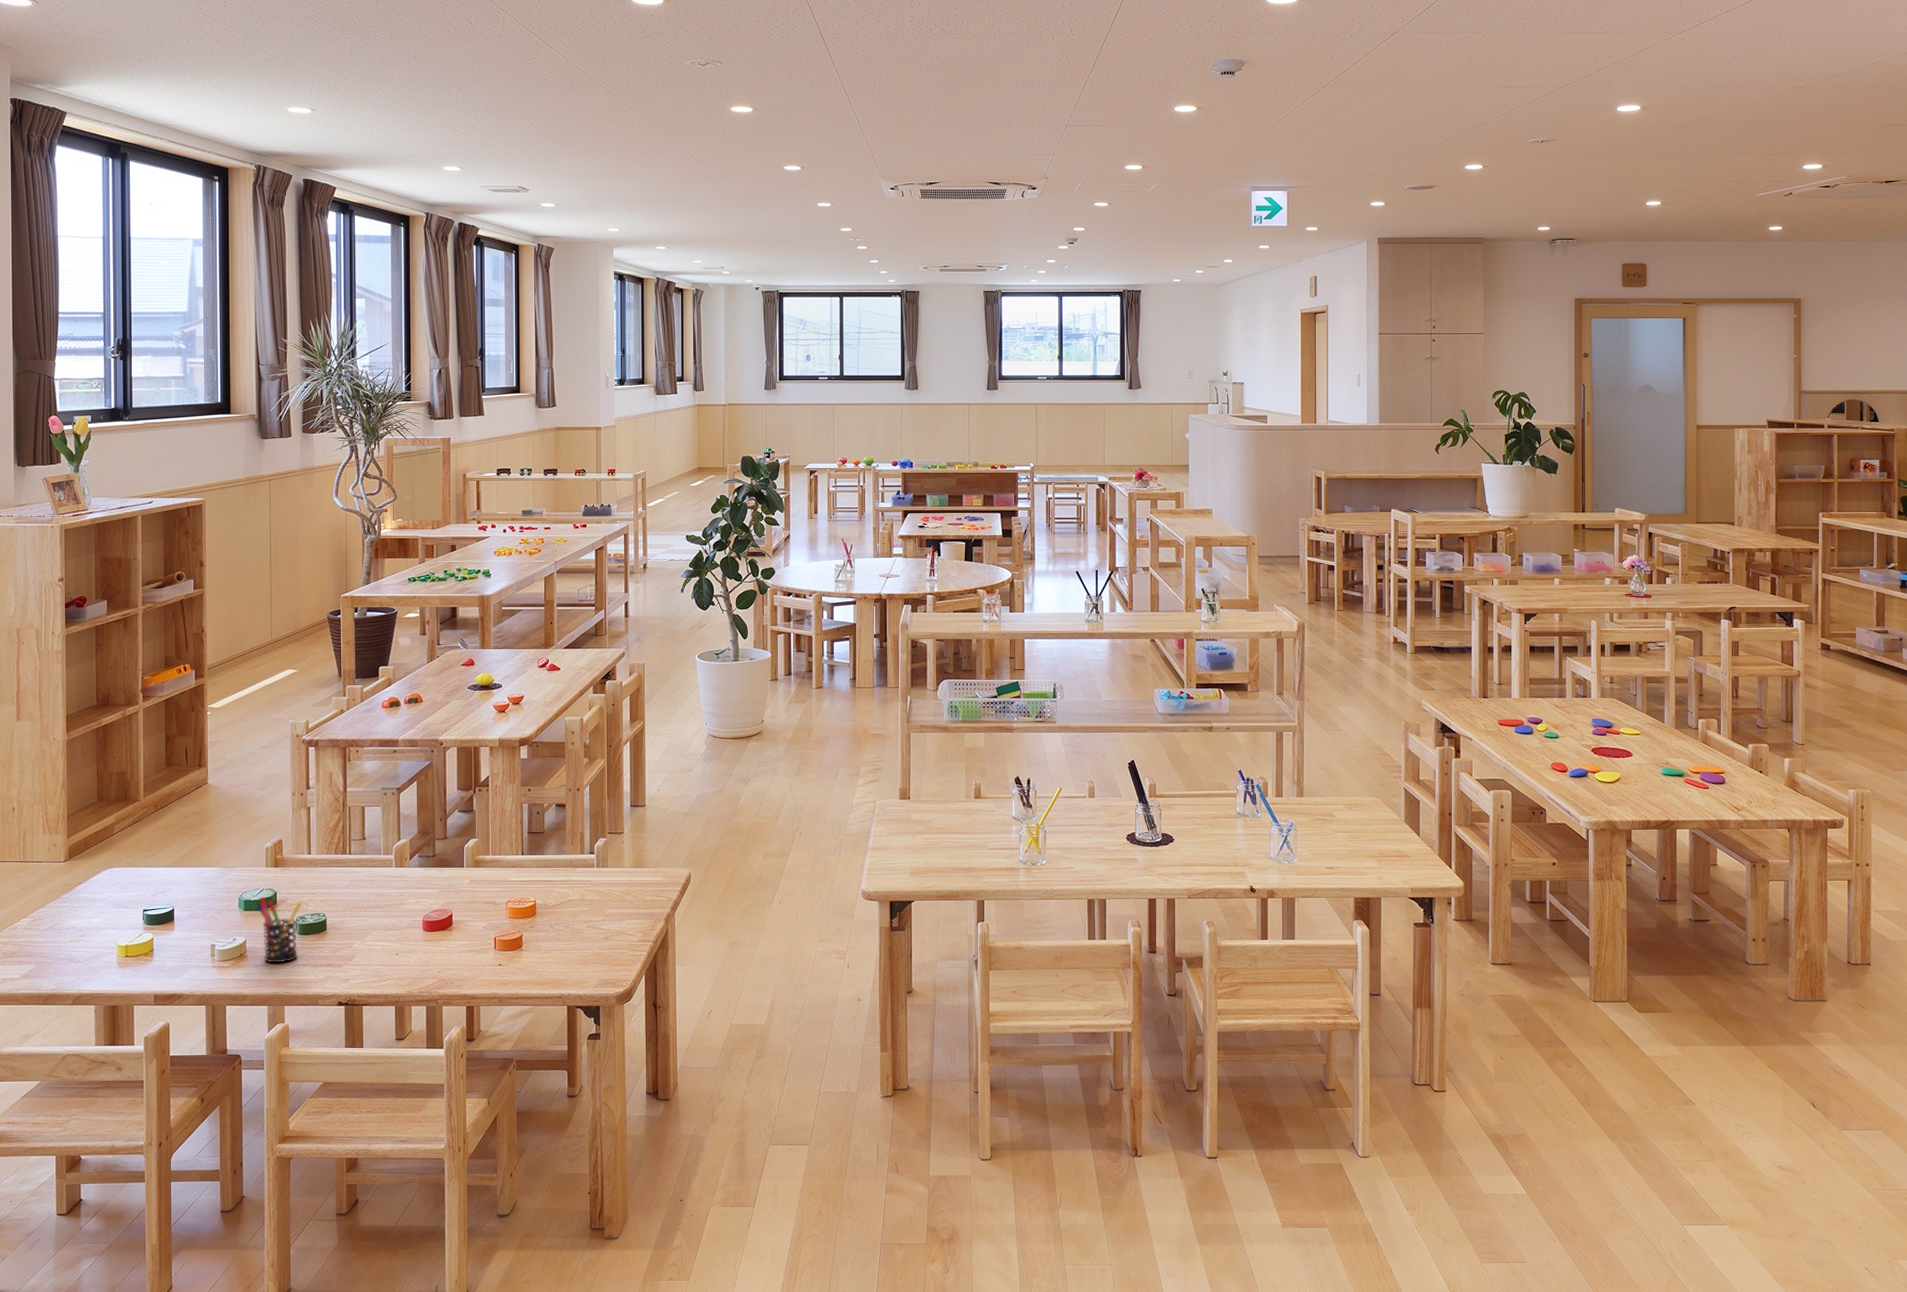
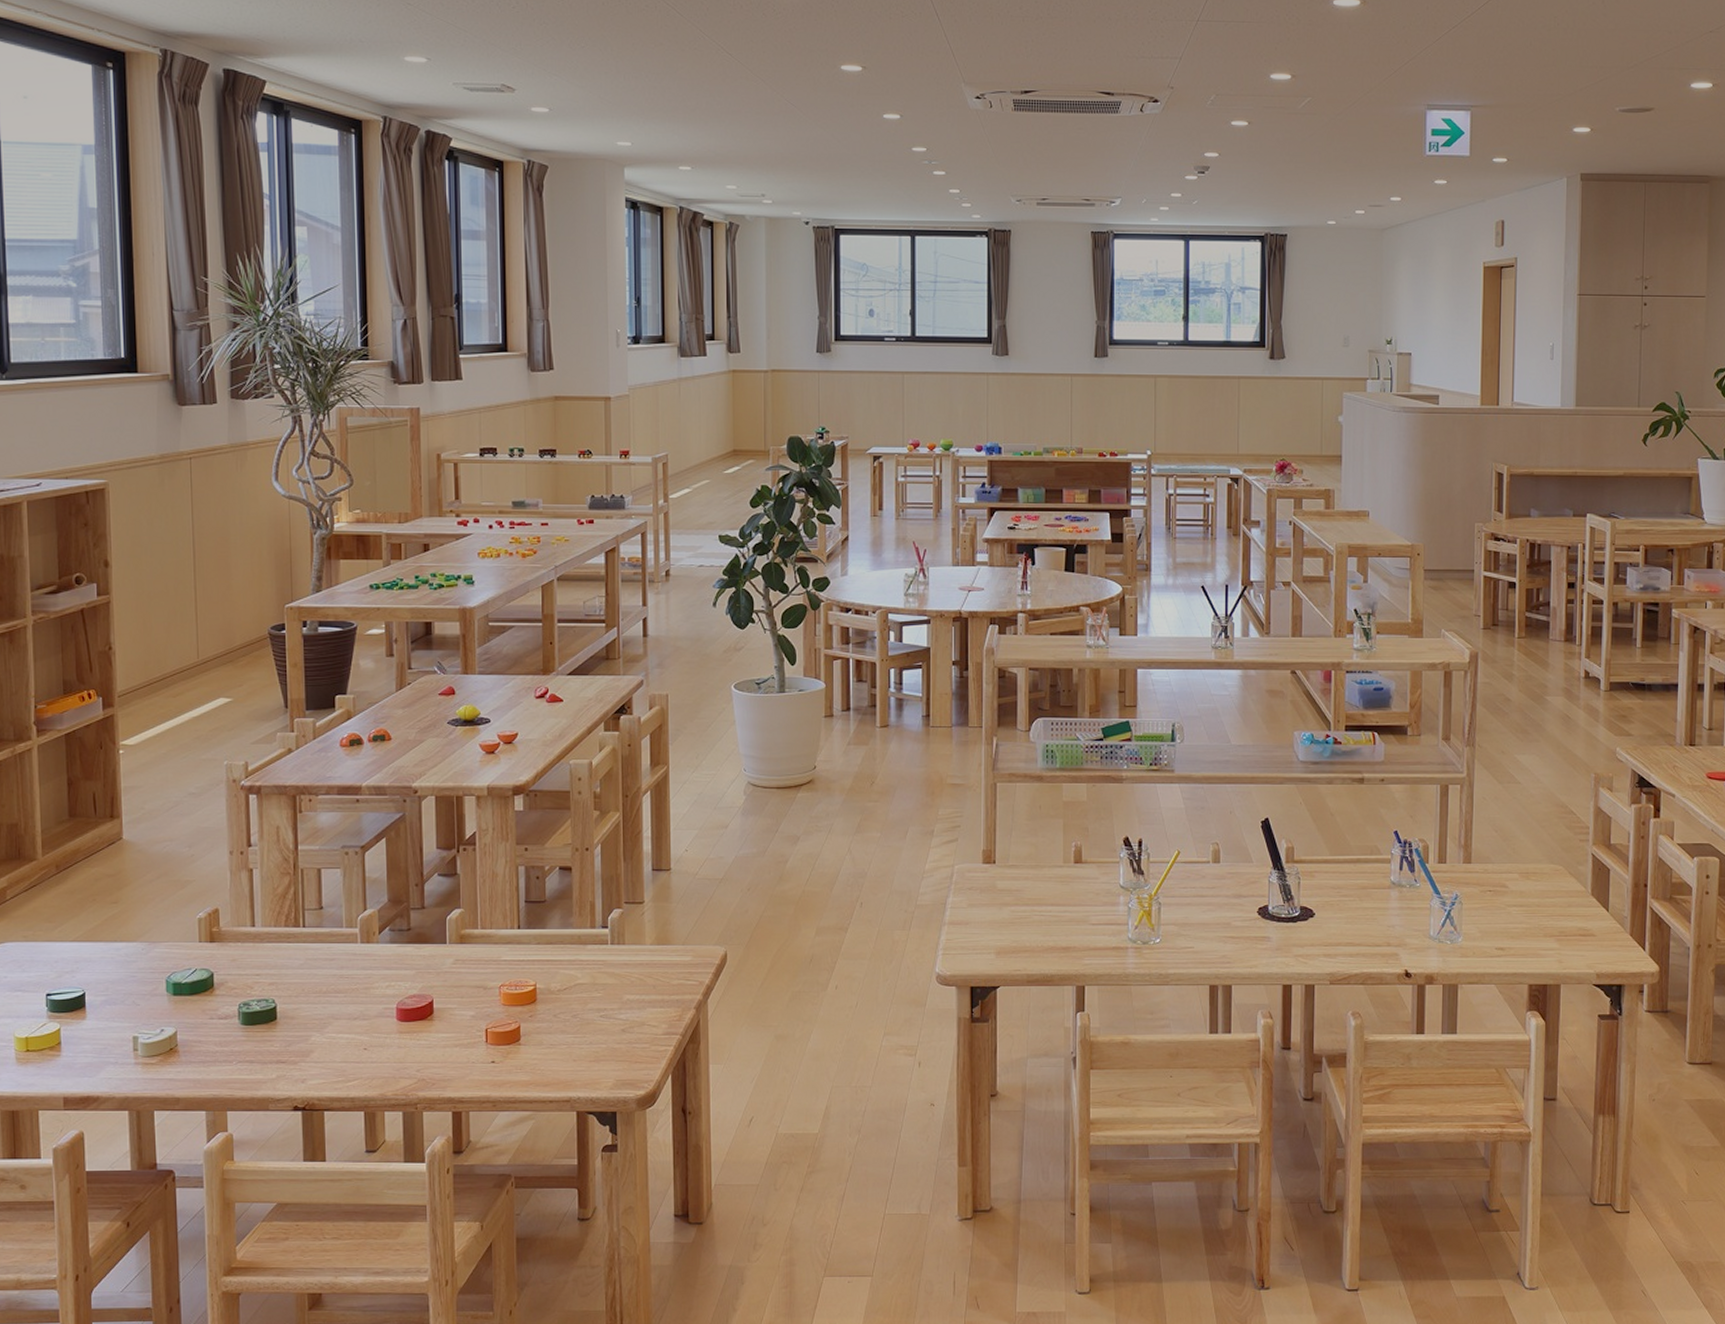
pen holder: present [257,896,302,962] -> none [189,978,246,1059]

